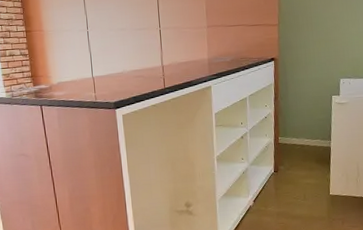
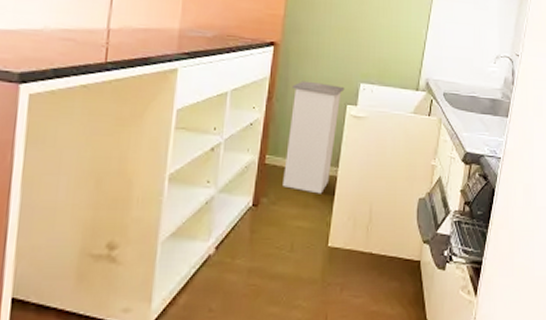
trash can: none [291,82,329,160] -> present [283,81,345,194]

